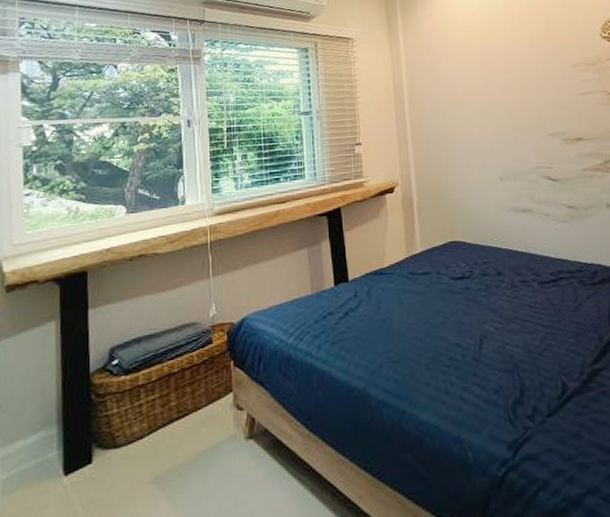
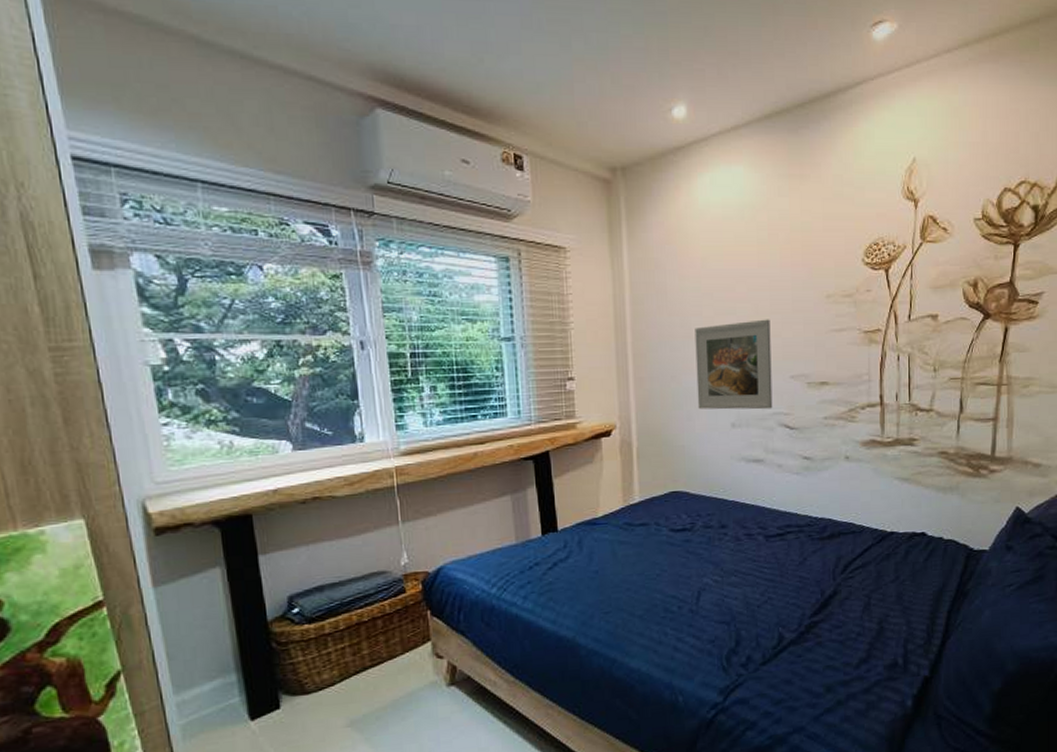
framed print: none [462,87,535,166] -> present [695,319,773,410]

